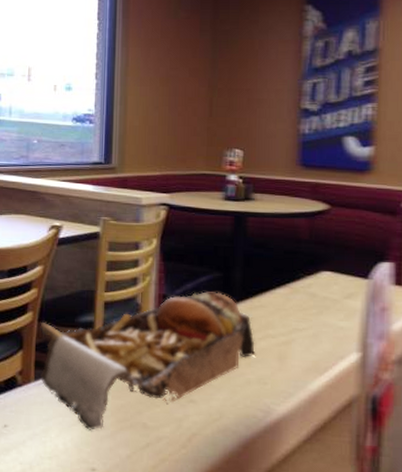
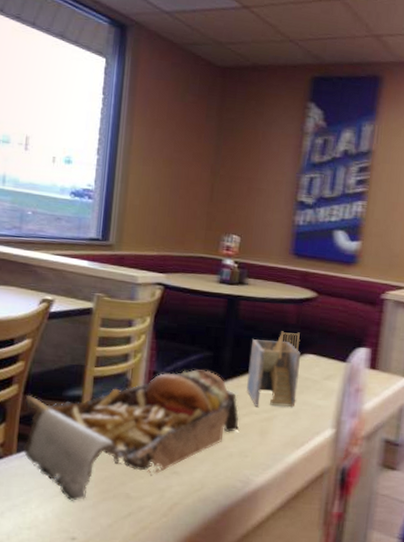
napkin holder: none [260,247,317,330] -> present [246,331,301,408]

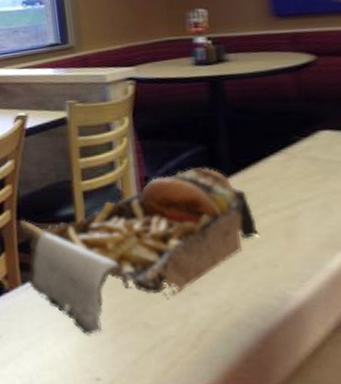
napkin holder: present [246,331,301,408] -> none [249,106,323,204]

